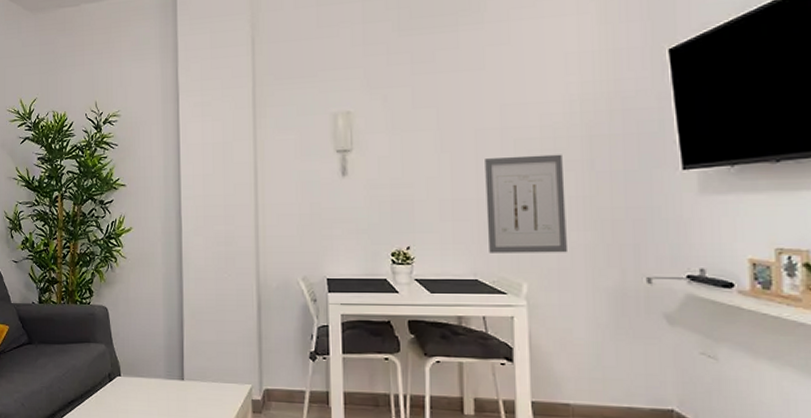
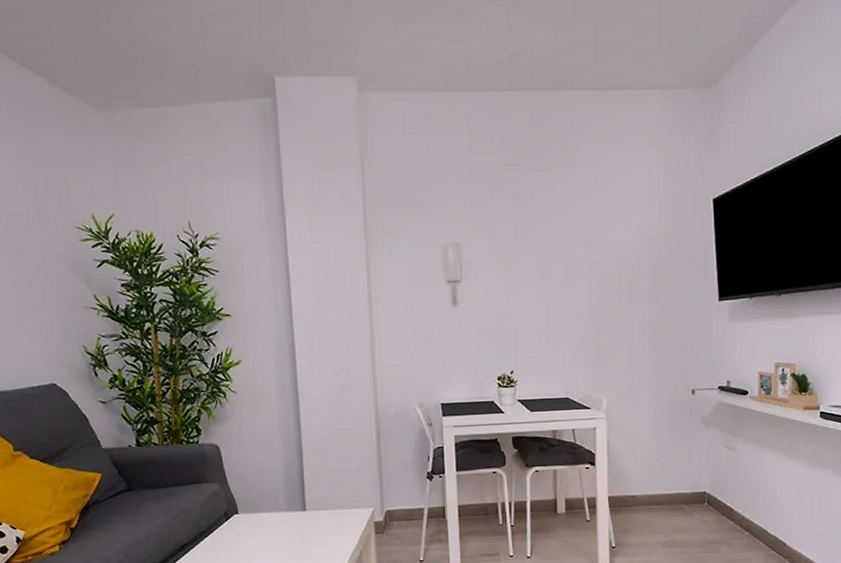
wall art: present [485,154,567,253] -> none [575,287,636,374]

